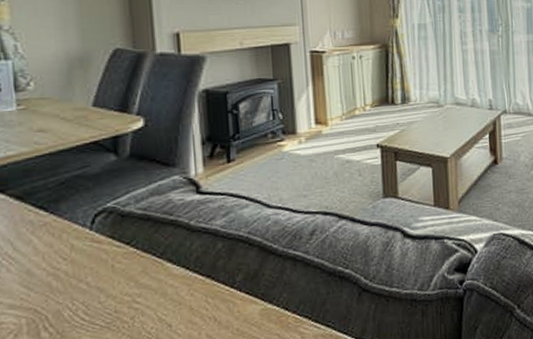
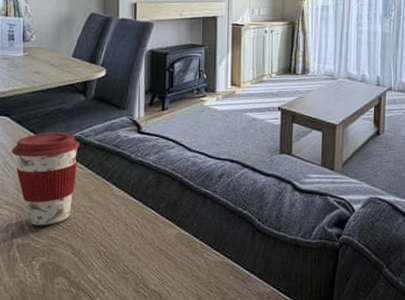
coffee cup: none [10,204,115,330] -> present [11,132,80,226]

